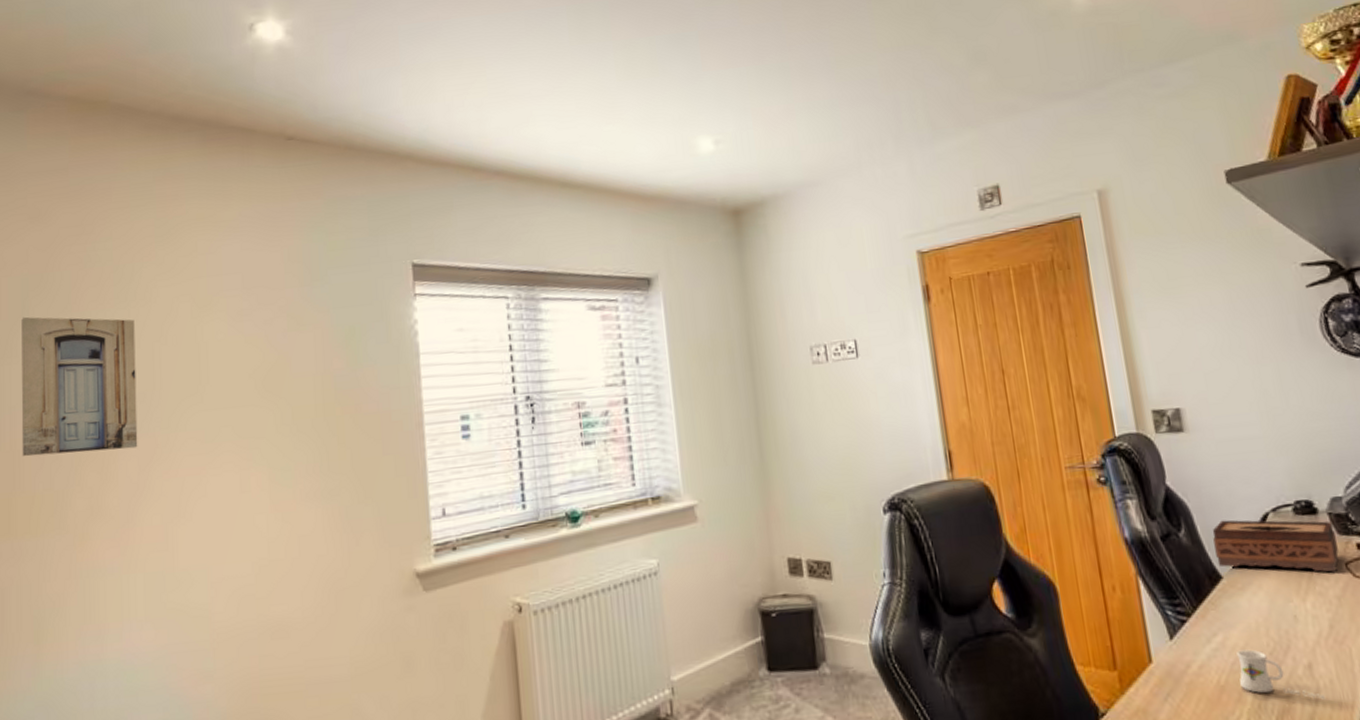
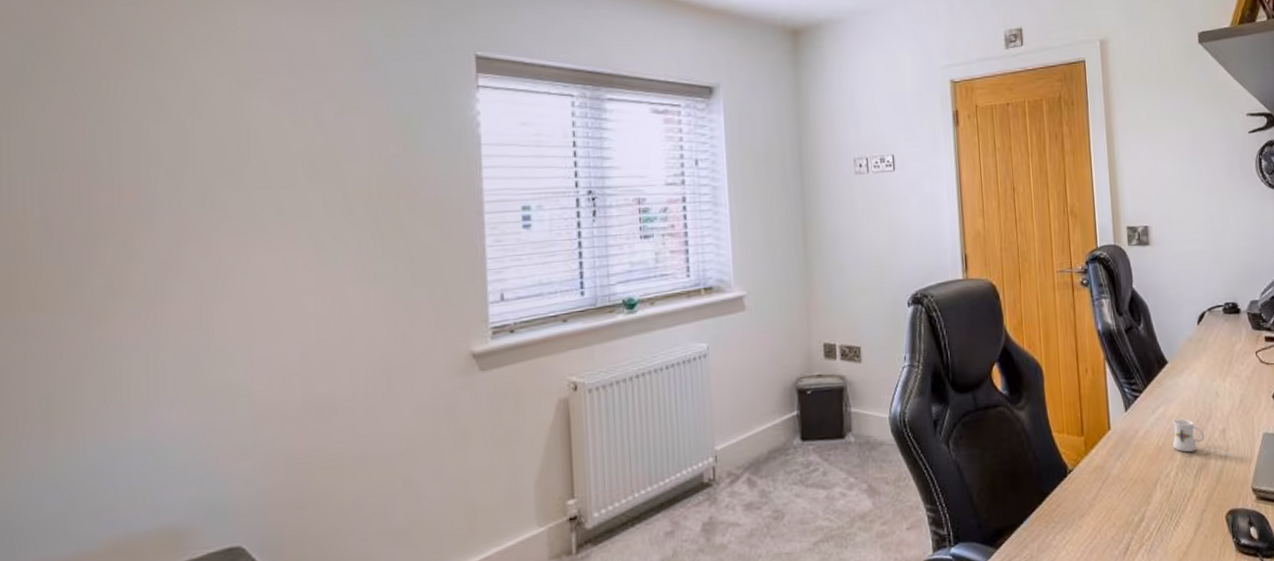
wall art: present [21,316,138,457] -> none [22,79,167,230]
tissue box: present [1212,519,1339,573] -> none [1163,316,1252,359]

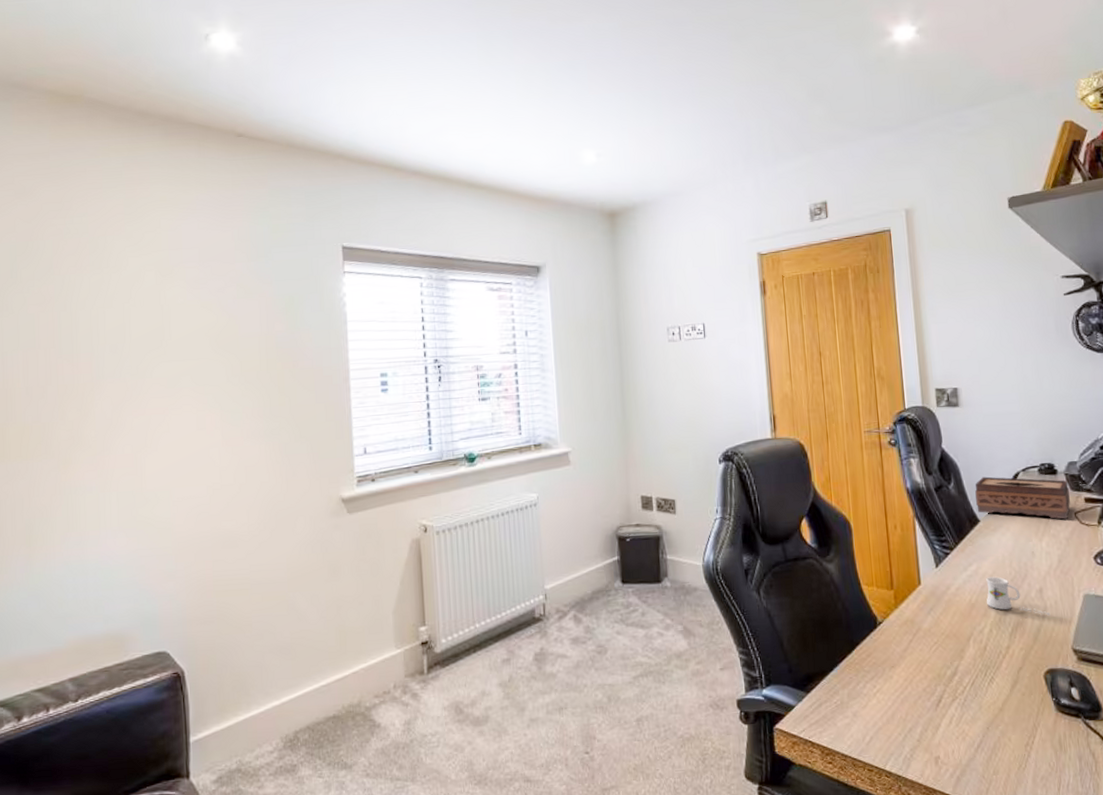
tissue box: none [1163,316,1252,359] -> present [975,476,1071,520]

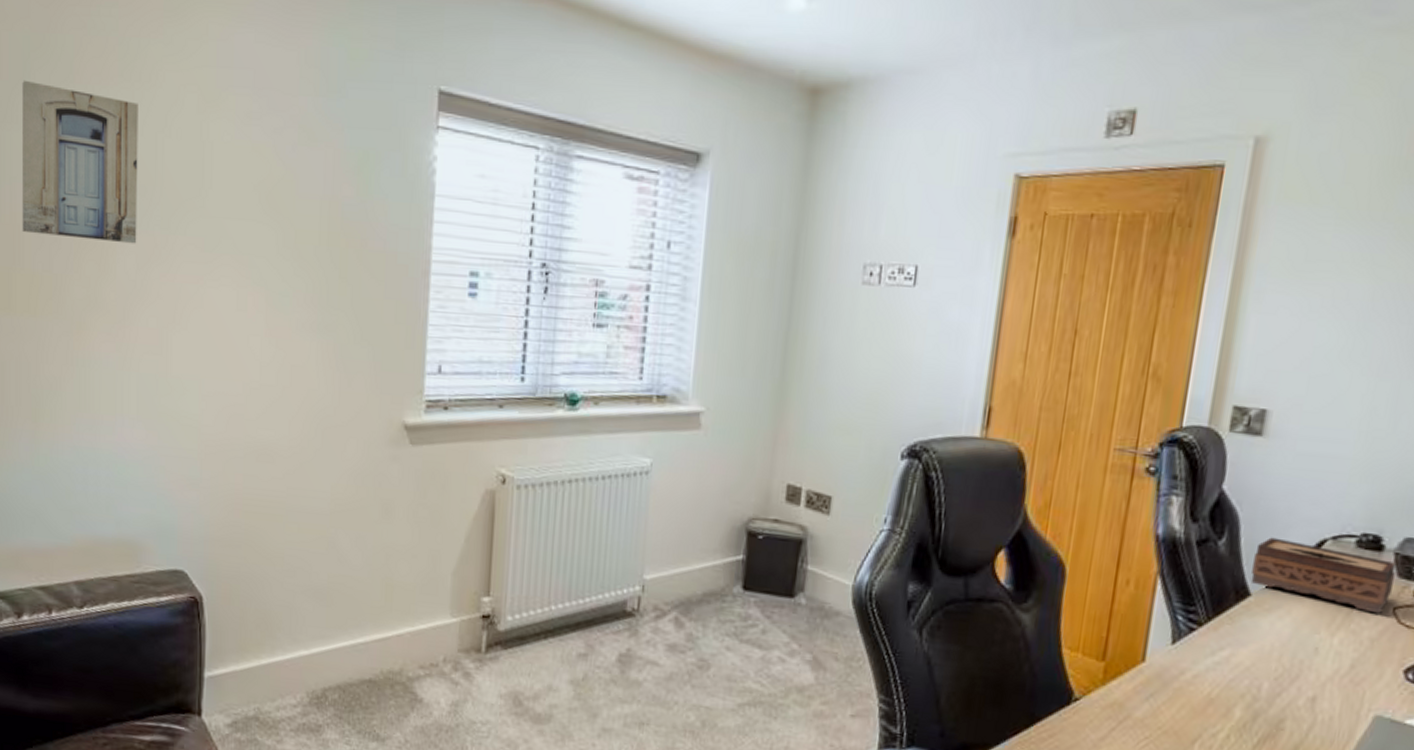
wall art: none [11,277,111,394] -> present [21,80,138,244]
mug: present [986,576,1051,616] -> none [1230,669,1319,733]

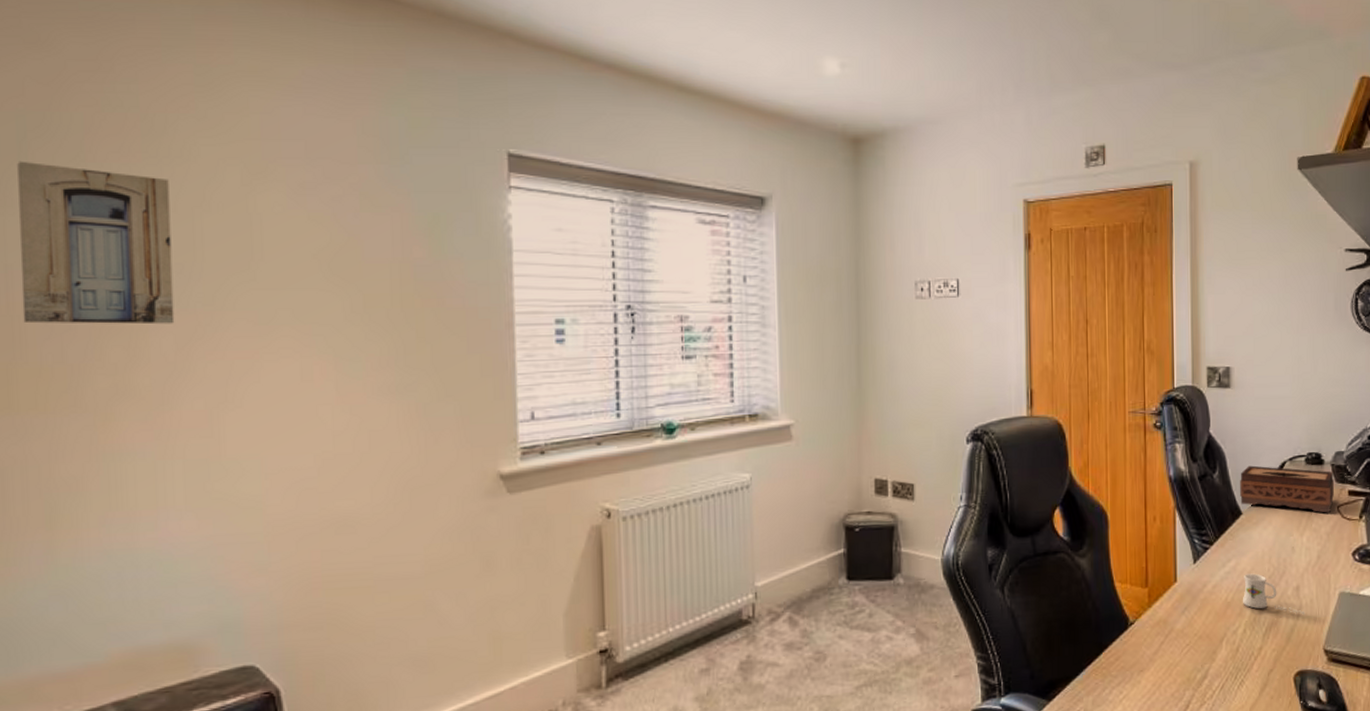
mug: none [1230,669,1319,733] -> present [1242,573,1305,615]

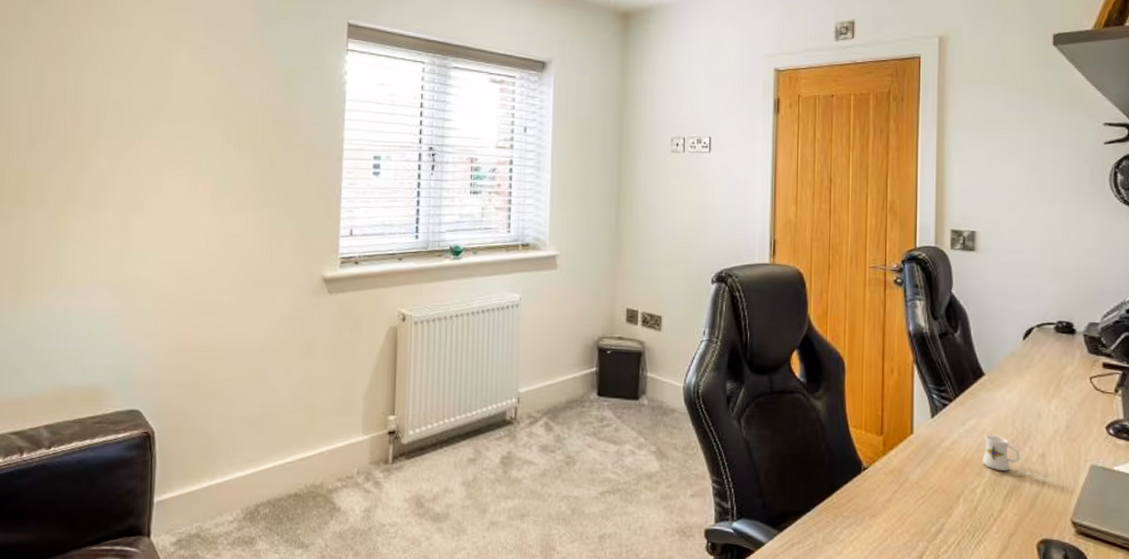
wall art: present [17,160,175,325] -> none [16,26,115,146]
tissue box: present [1240,465,1334,513] -> none [983,328,1086,383]

